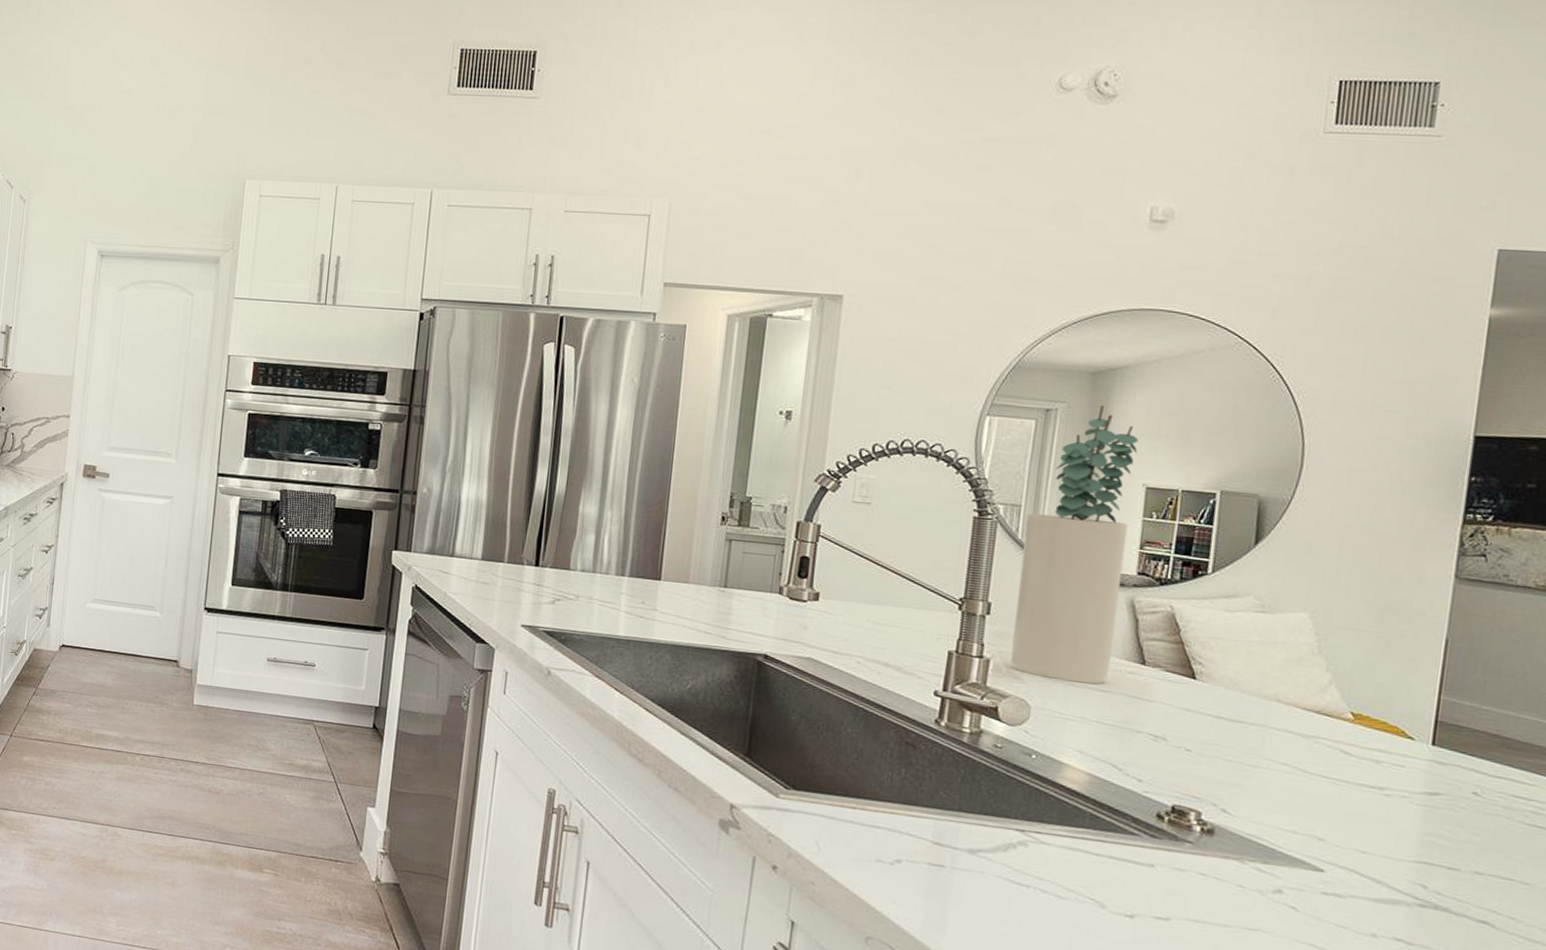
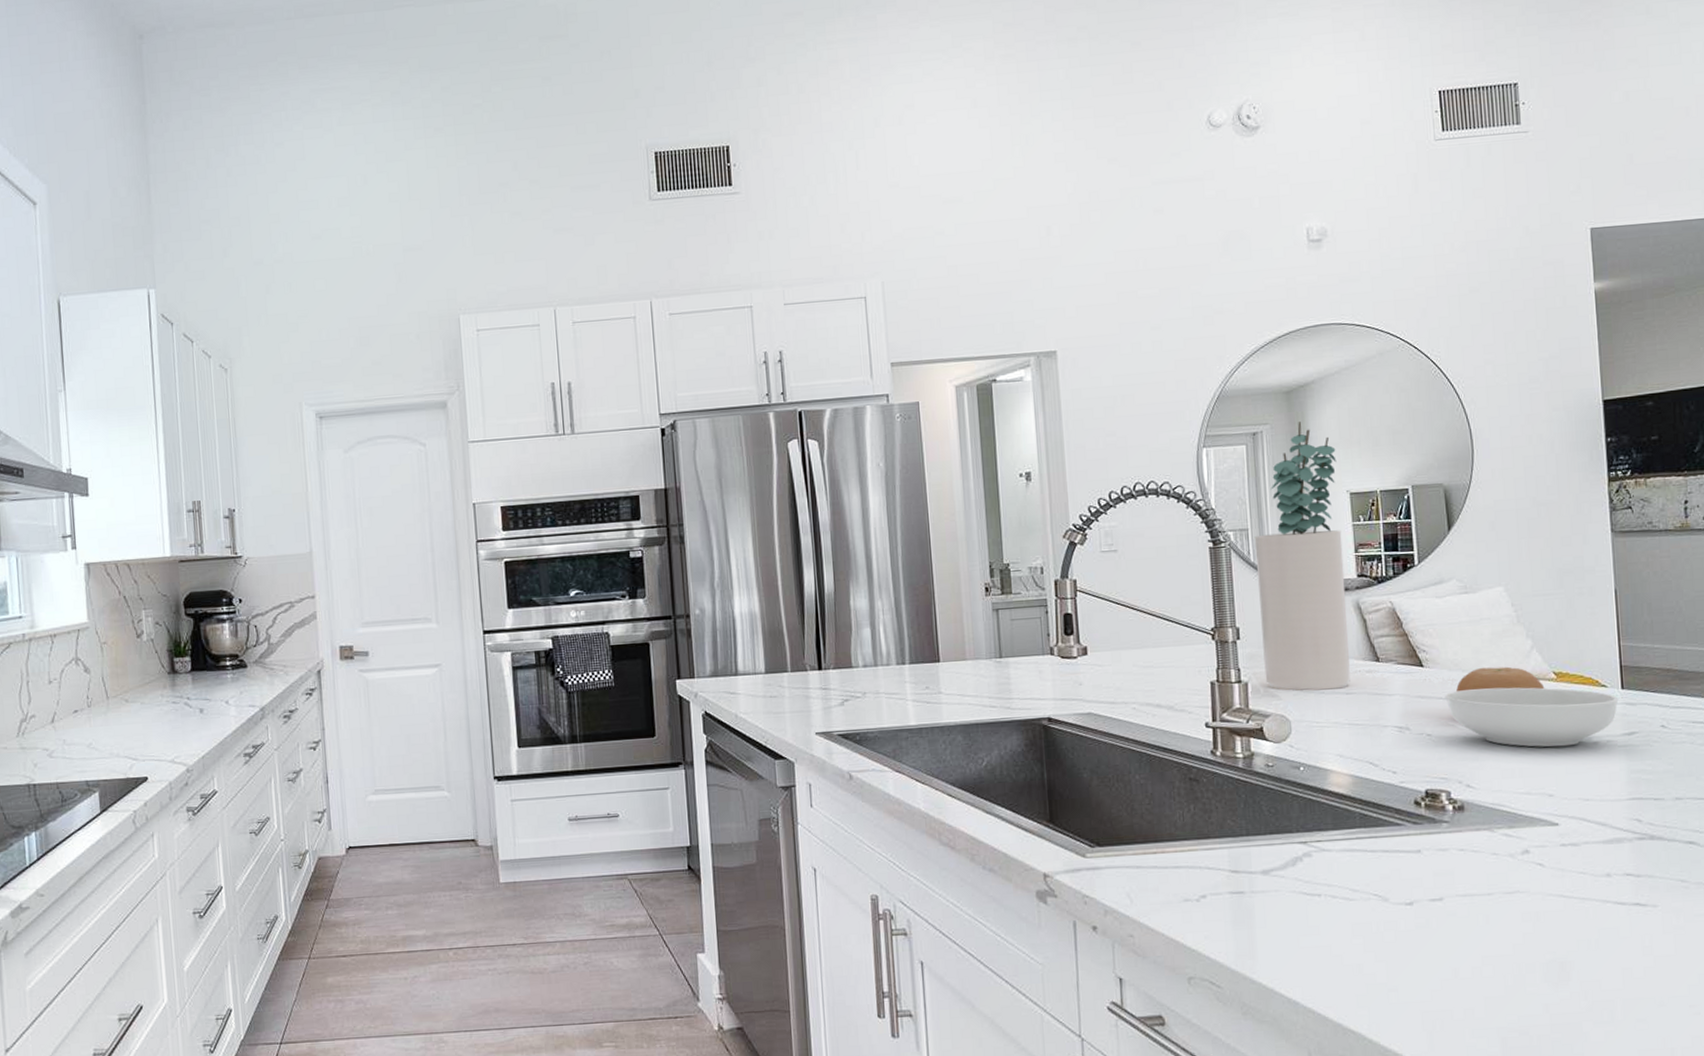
bowl: none [1215,710,1426,793] -> present [1445,687,1619,747]
fruit: none [1230,692,1338,729] -> present [1456,666,1545,692]

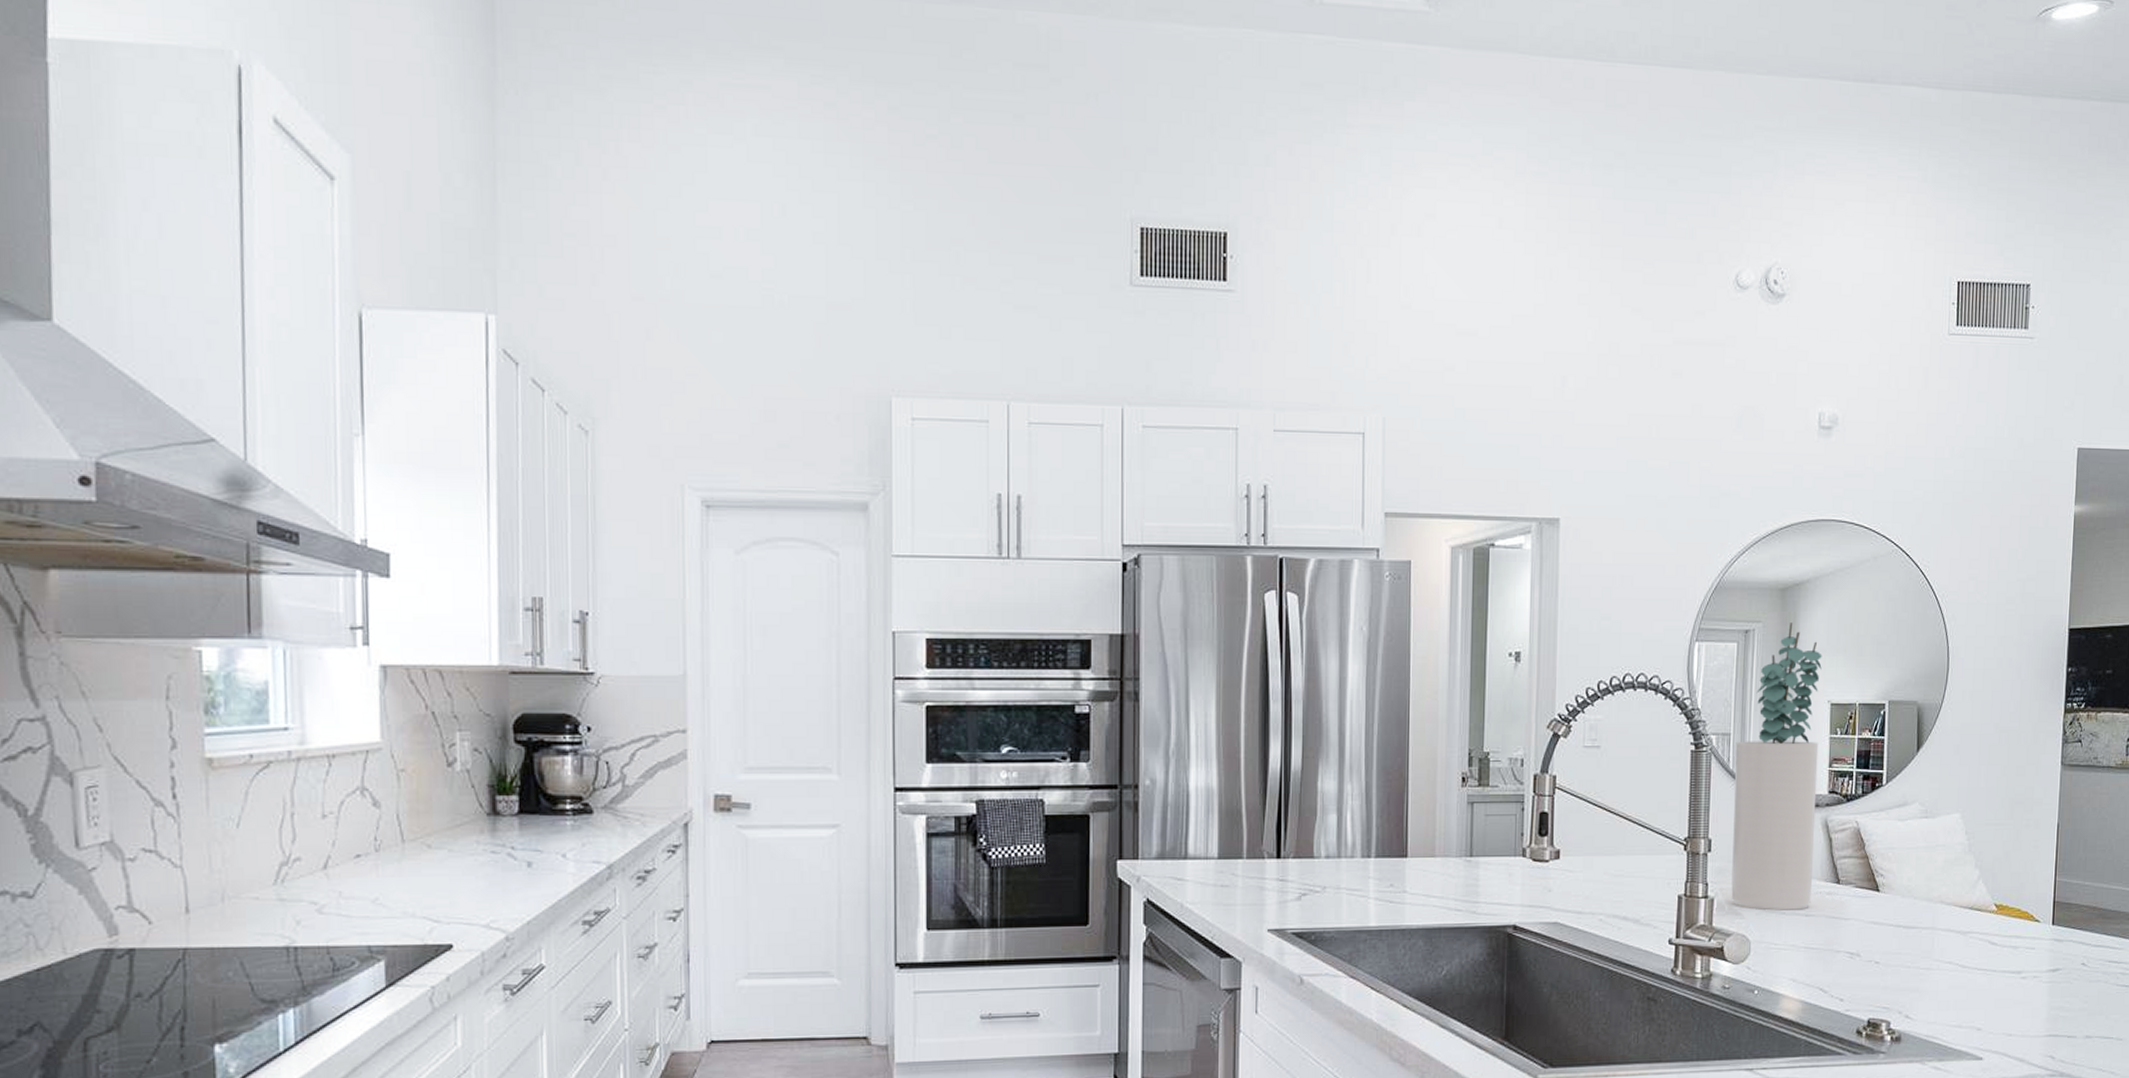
bowl: present [1445,687,1619,747] -> none [1896,917,2049,981]
fruit: present [1456,666,1545,692] -> none [1907,895,1986,922]

